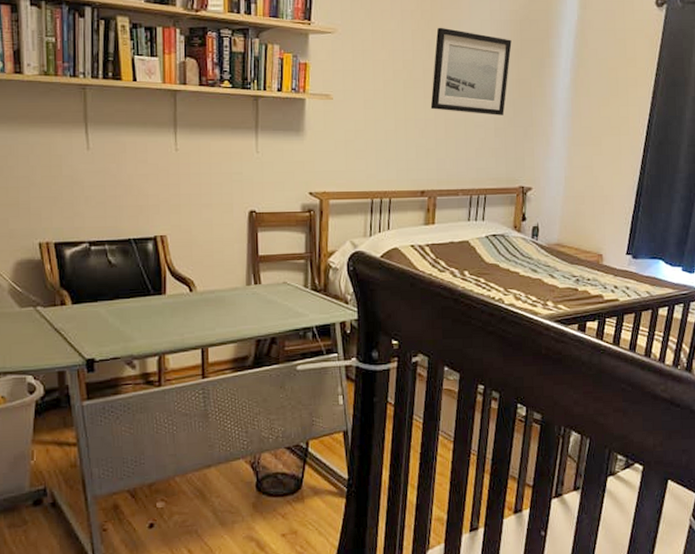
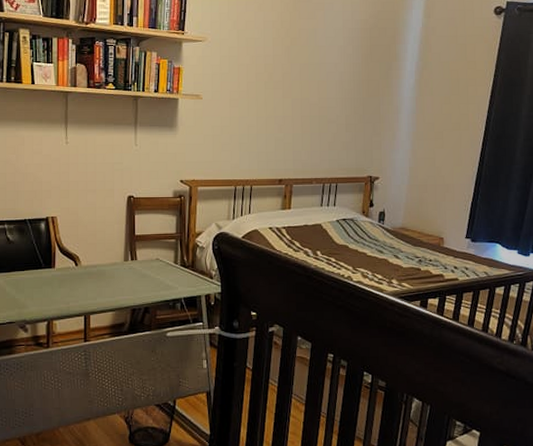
wall art: present [430,27,512,115] -> none [288,35,362,113]

